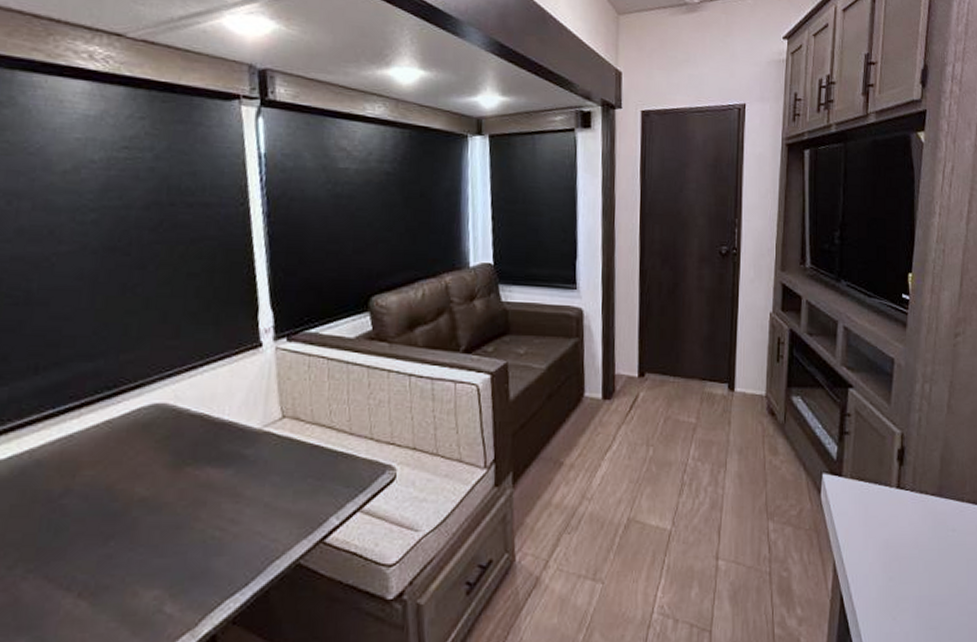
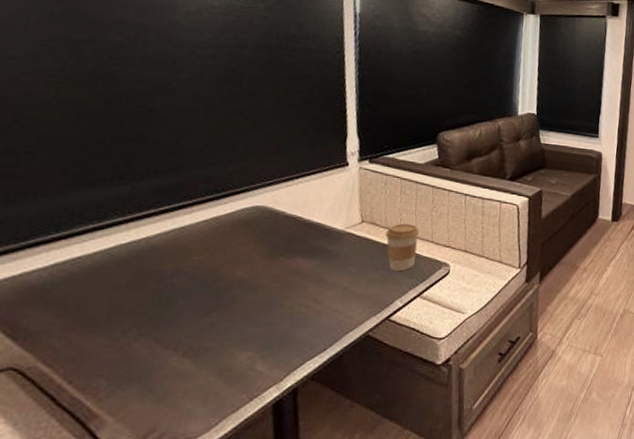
coffee cup: none [313,417,355,478] -> present [385,223,420,271]

